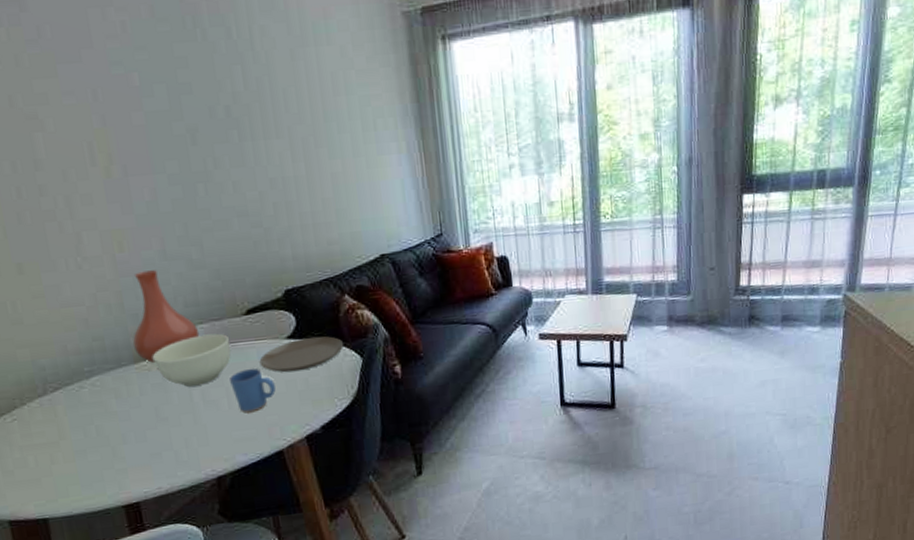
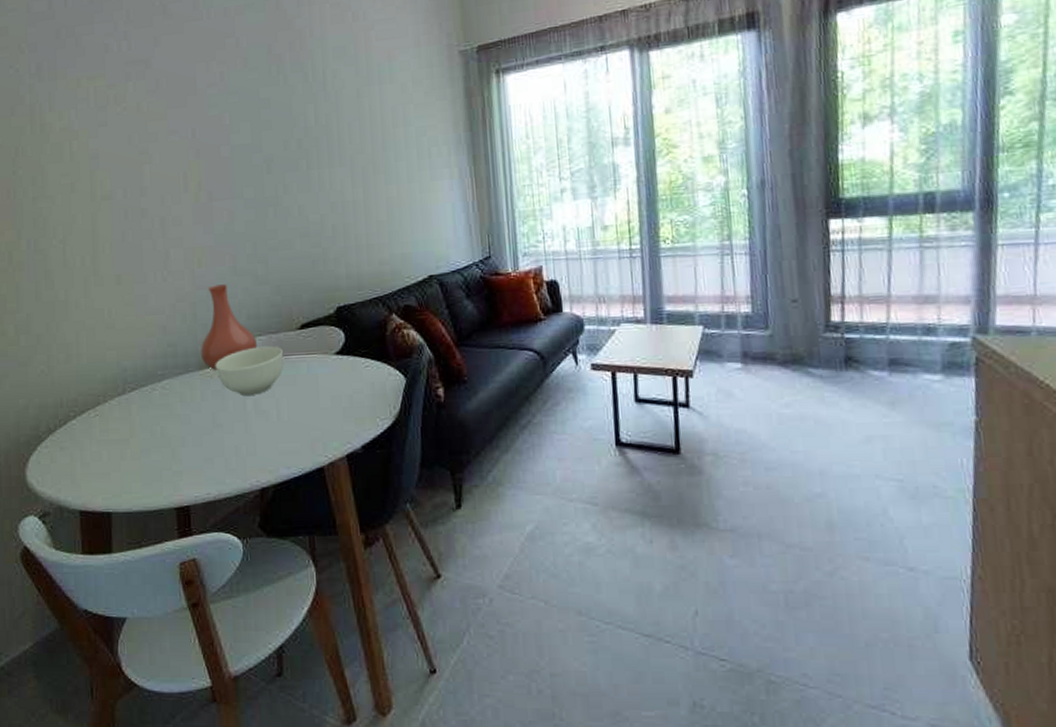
mug: present [228,368,276,412] -> none [279,381,321,425]
plate: present [259,336,344,373] -> none [308,353,389,388]

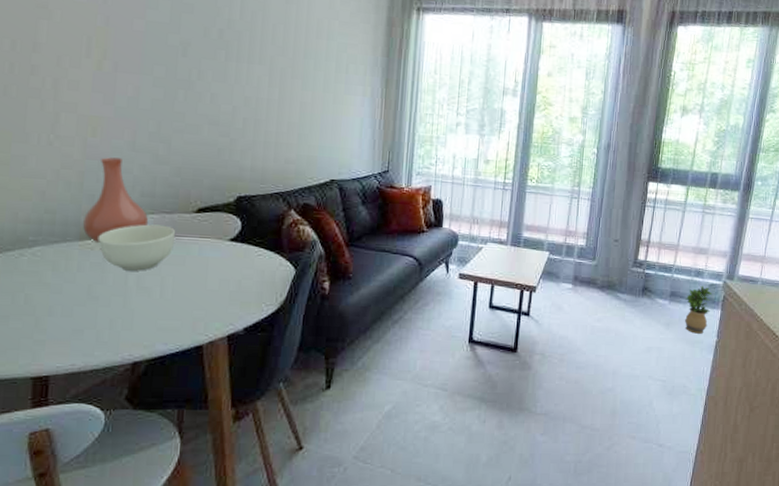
potted plant: none [914,346,958,413] -> present [684,285,713,334]

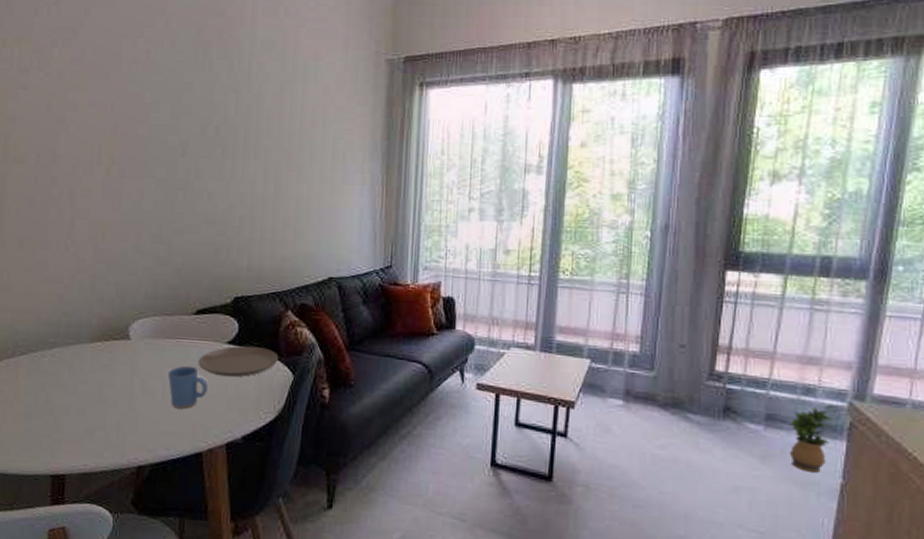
vase: present [82,157,149,242] -> none [93,260,152,345]
bowl: present [97,224,176,271] -> none [107,326,177,374]
mug: none [166,262,209,304] -> present [167,365,208,408]
plate: none [199,242,282,273] -> present [198,345,279,377]

